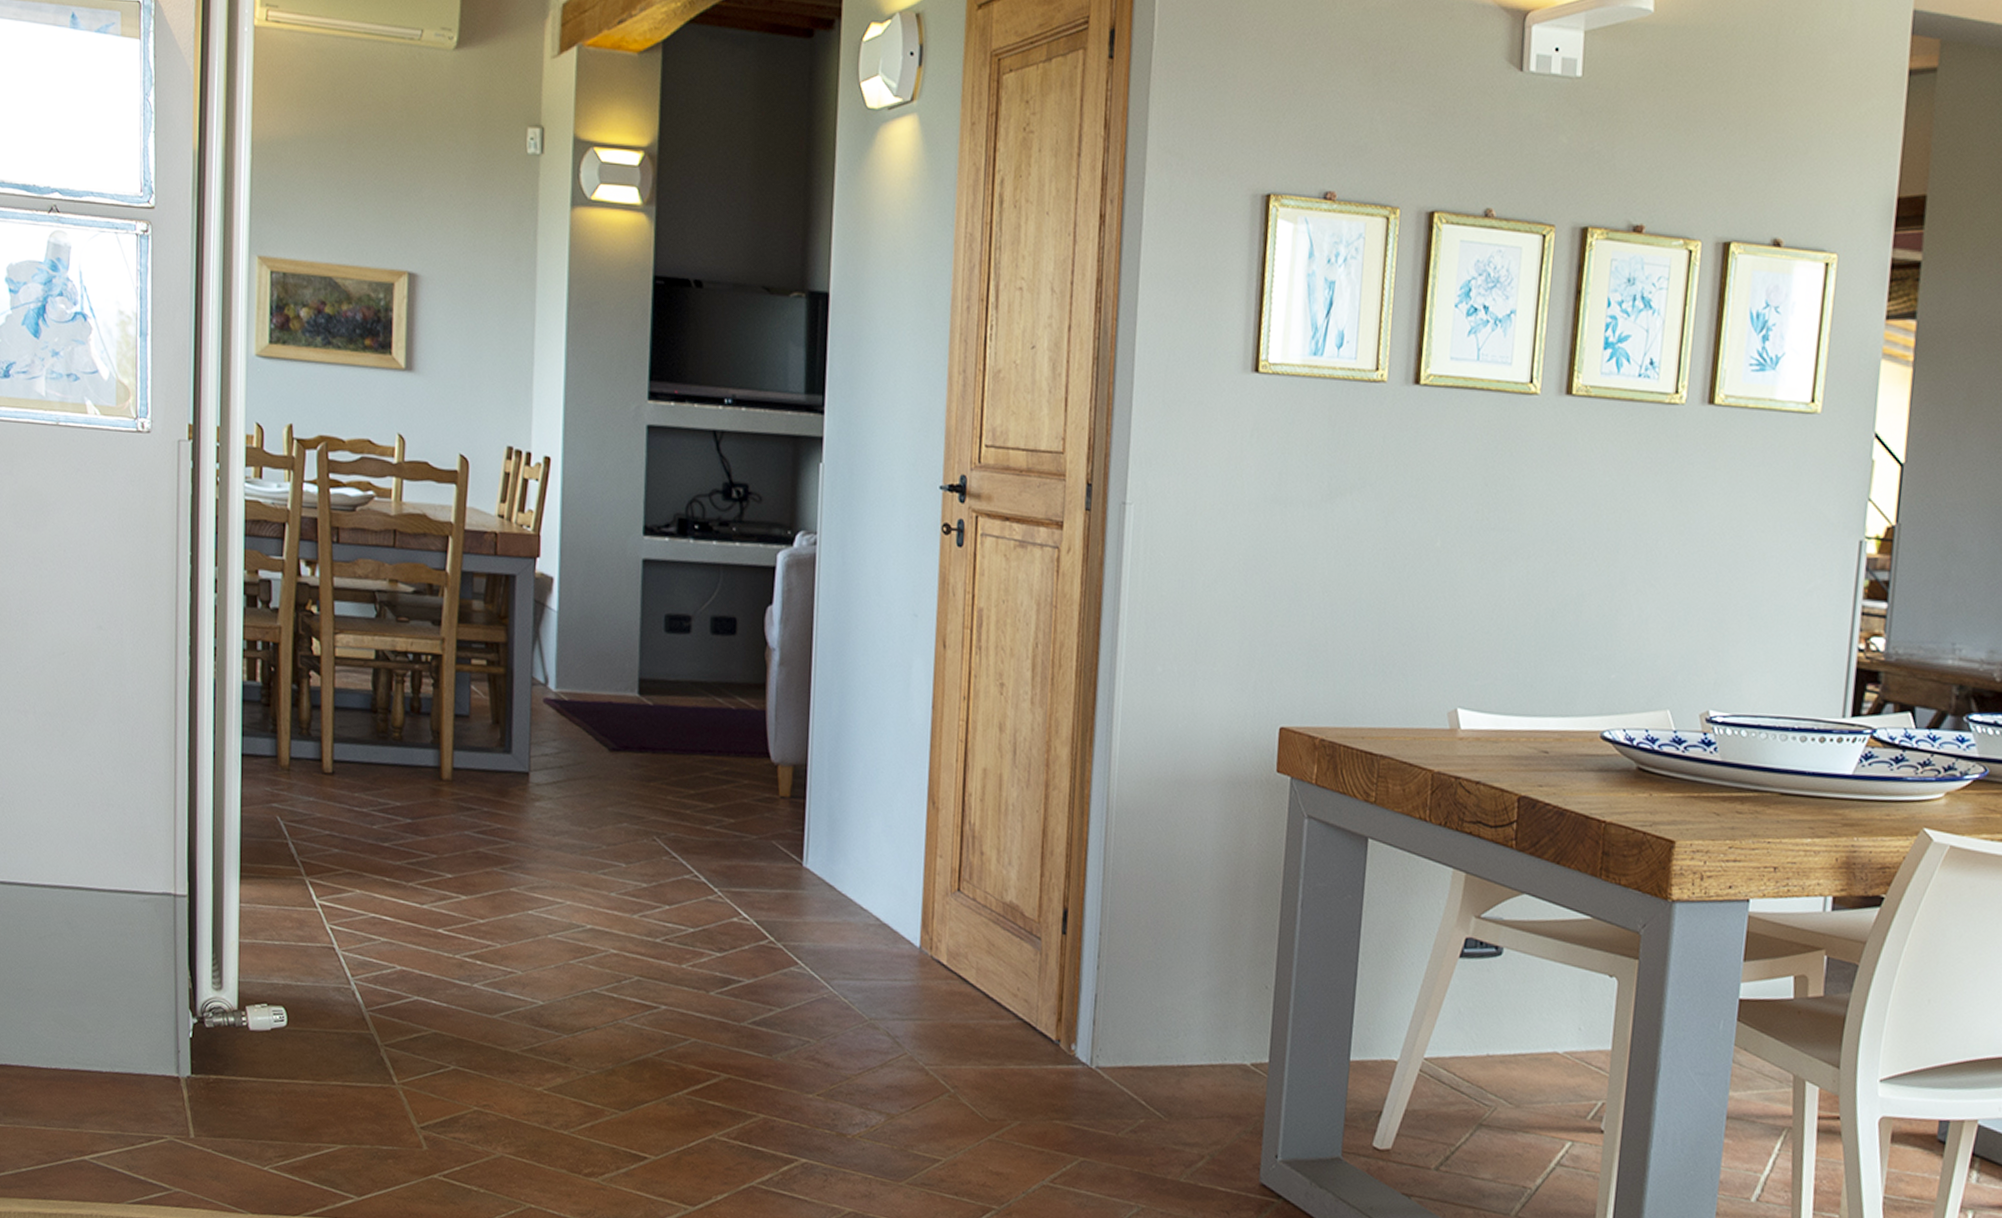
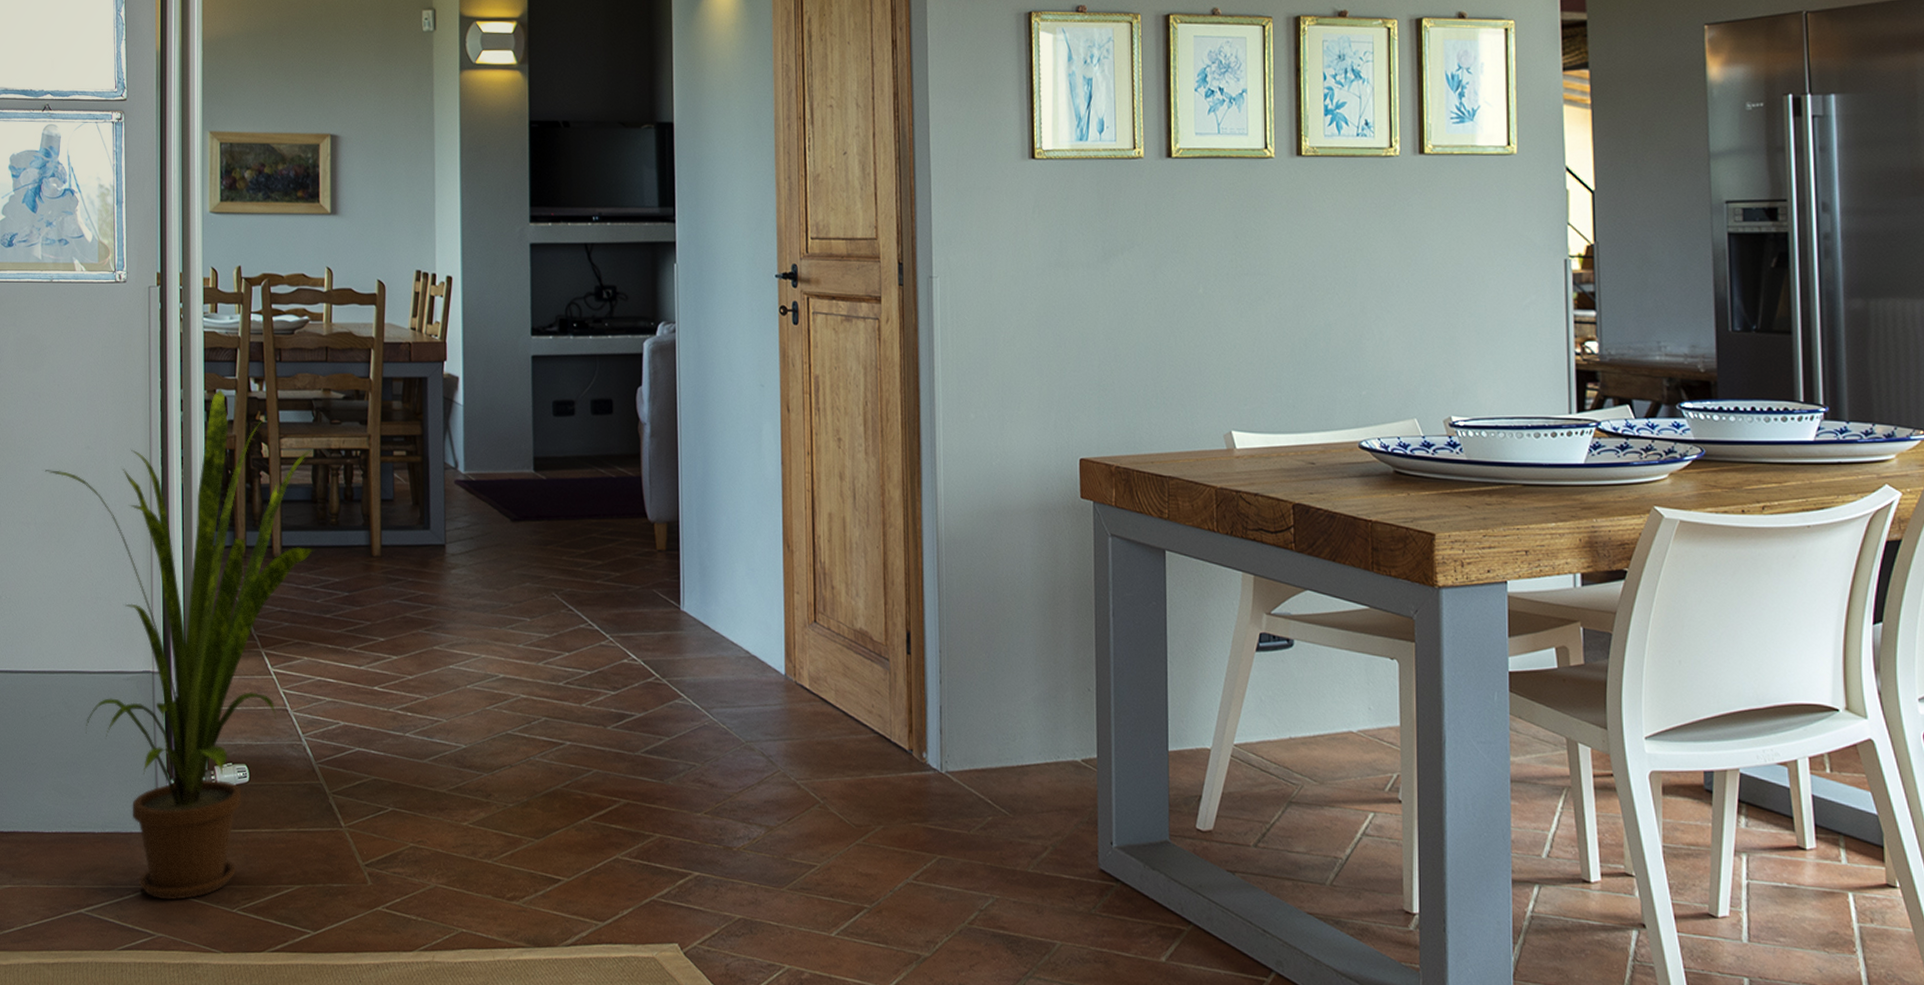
house plant: none [46,569,376,1153] -> present [44,388,314,901]

